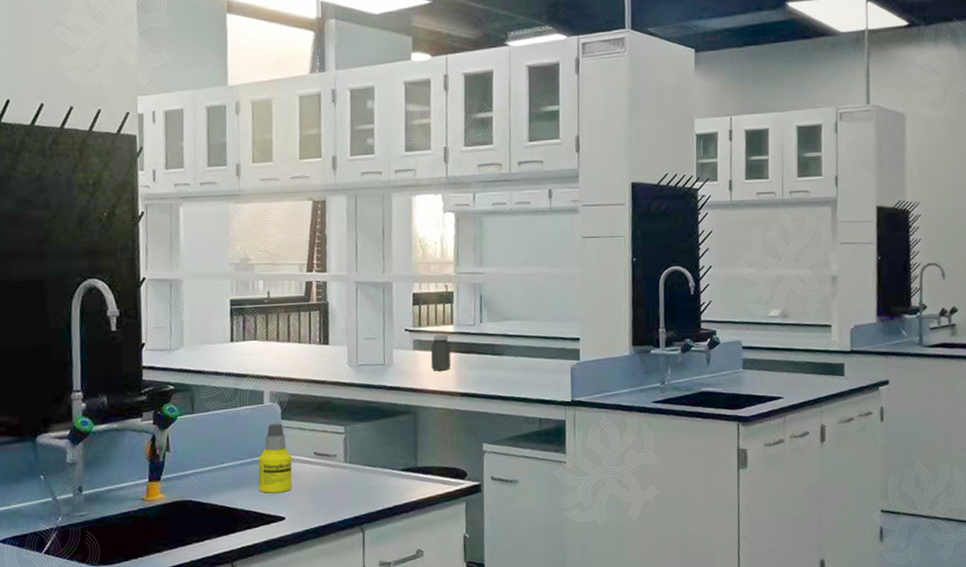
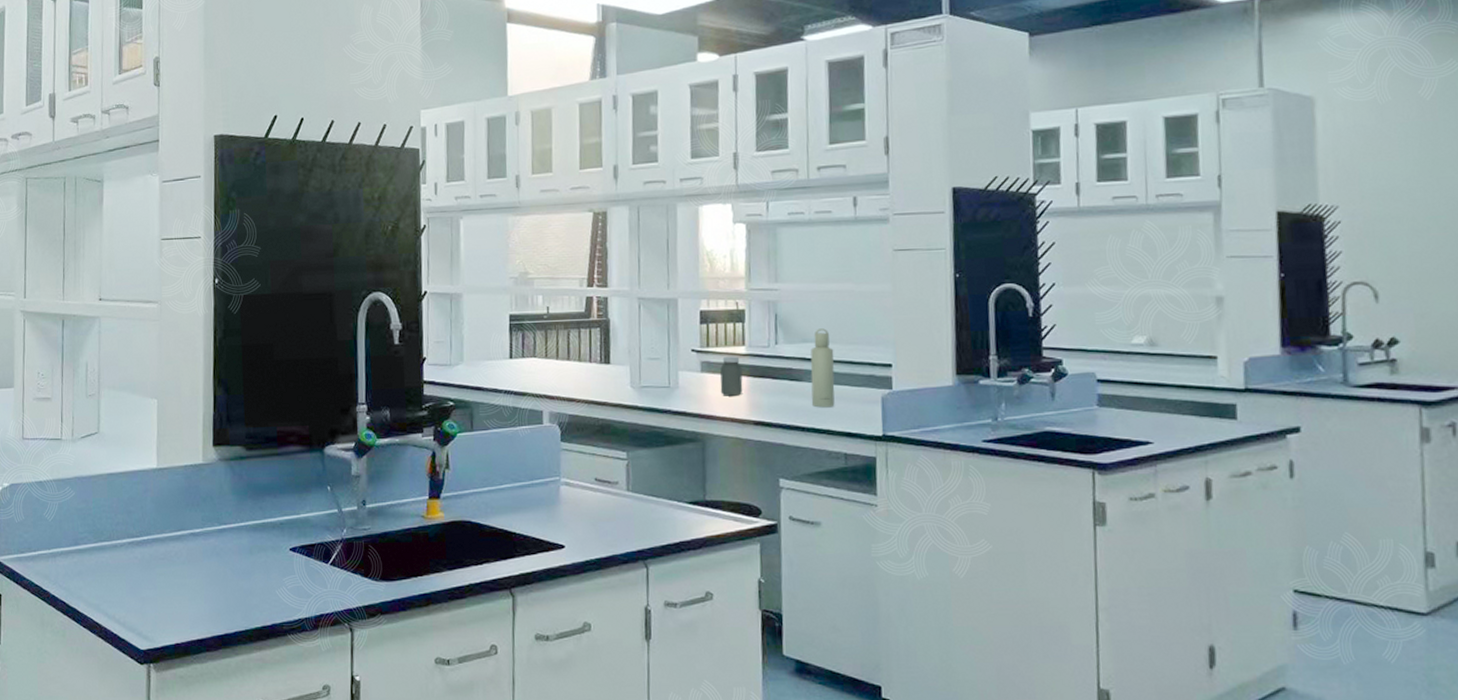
bottle: present [258,423,293,493] -> none [537,445,573,519]
bottle: none [511,307,532,379] -> present [810,328,835,408]

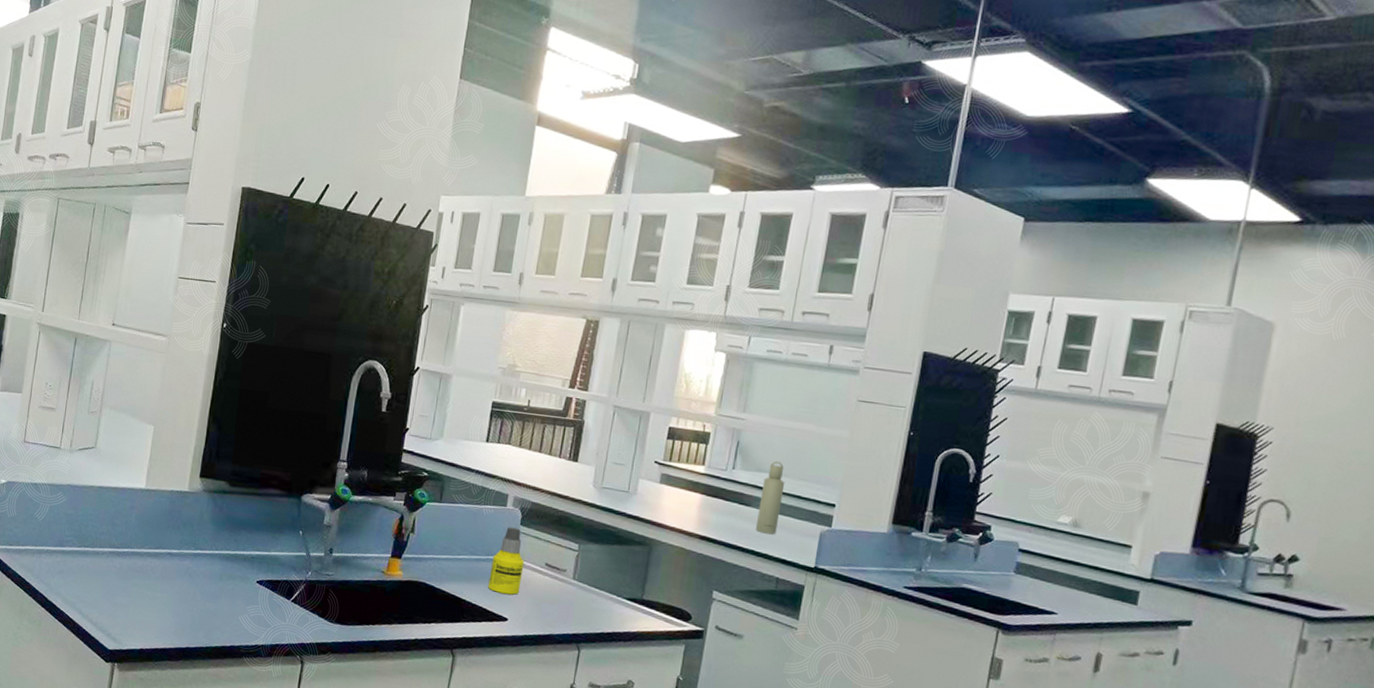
bottle: none [537,445,573,519] -> present [488,527,525,595]
jar: present [720,356,743,396] -> none [674,472,698,511]

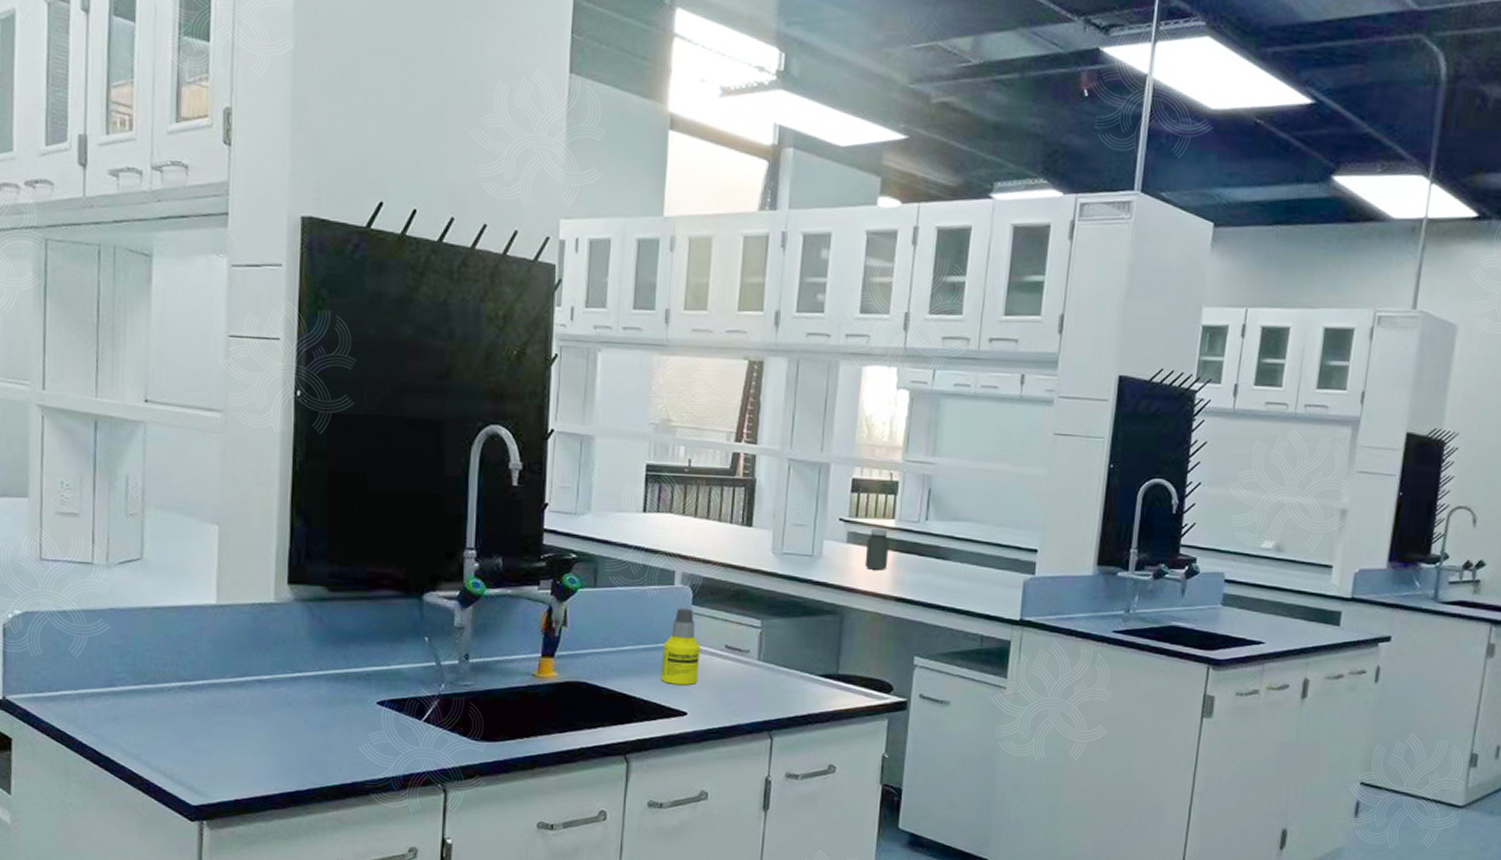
jar: none [674,472,698,511] -> present [865,528,889,570]
bottle: present [755,461,785,535] -> none [954,508,983,589]

